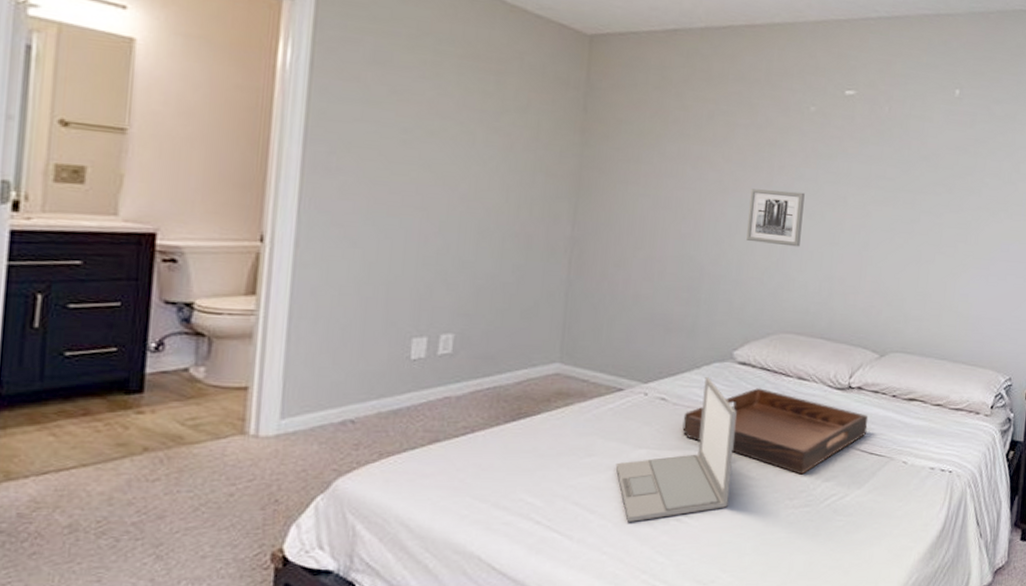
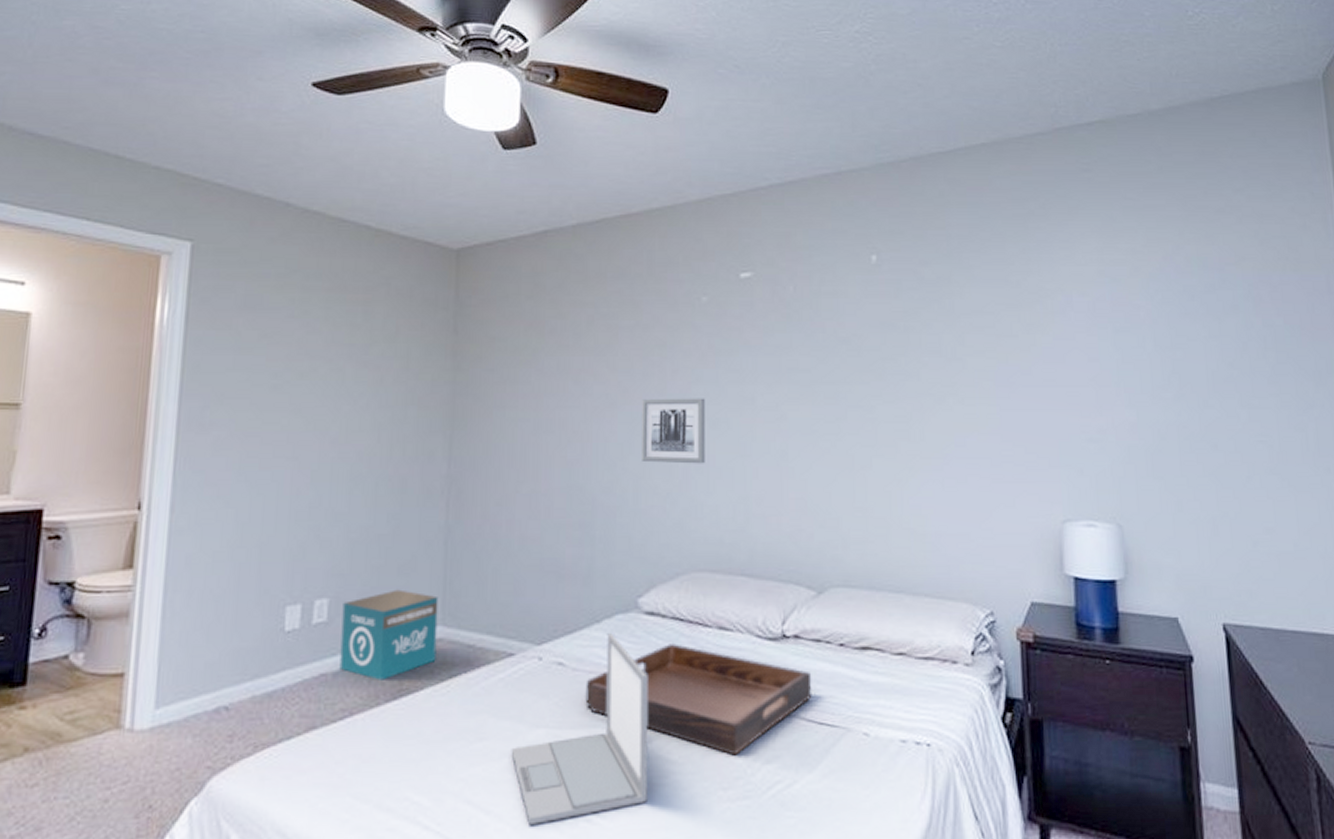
product box: none [463,330,558,405] -> present [339,589,439,680]

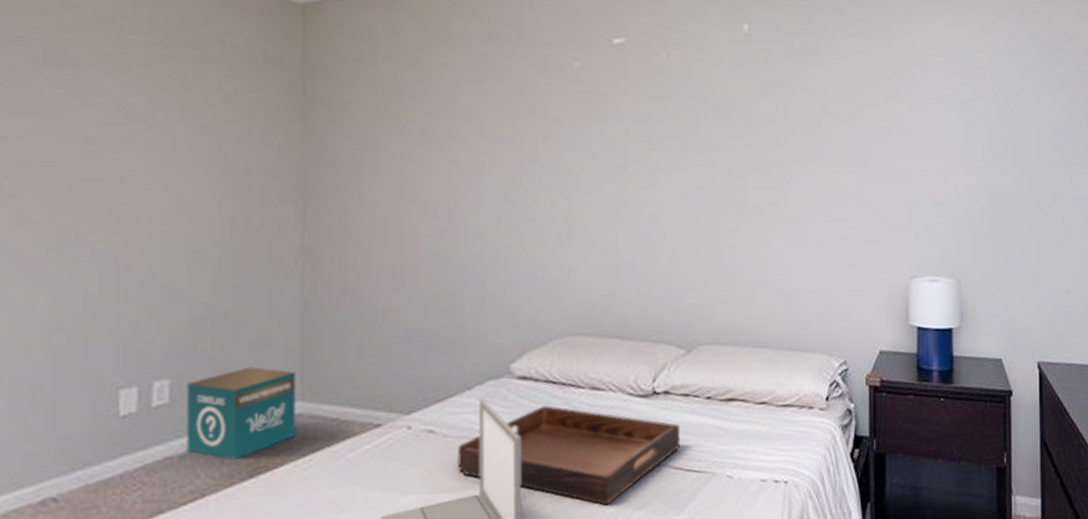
wall art: present [642,398,705,464] -> none [512,165,577,231]

